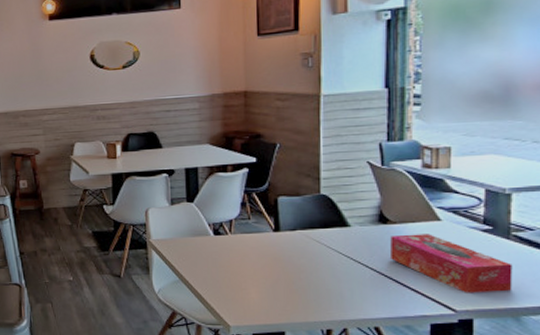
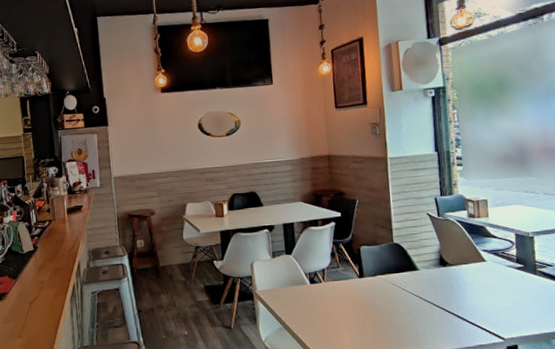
tissue box: present [390,234,513,293] -> none [450,273,543,323]

